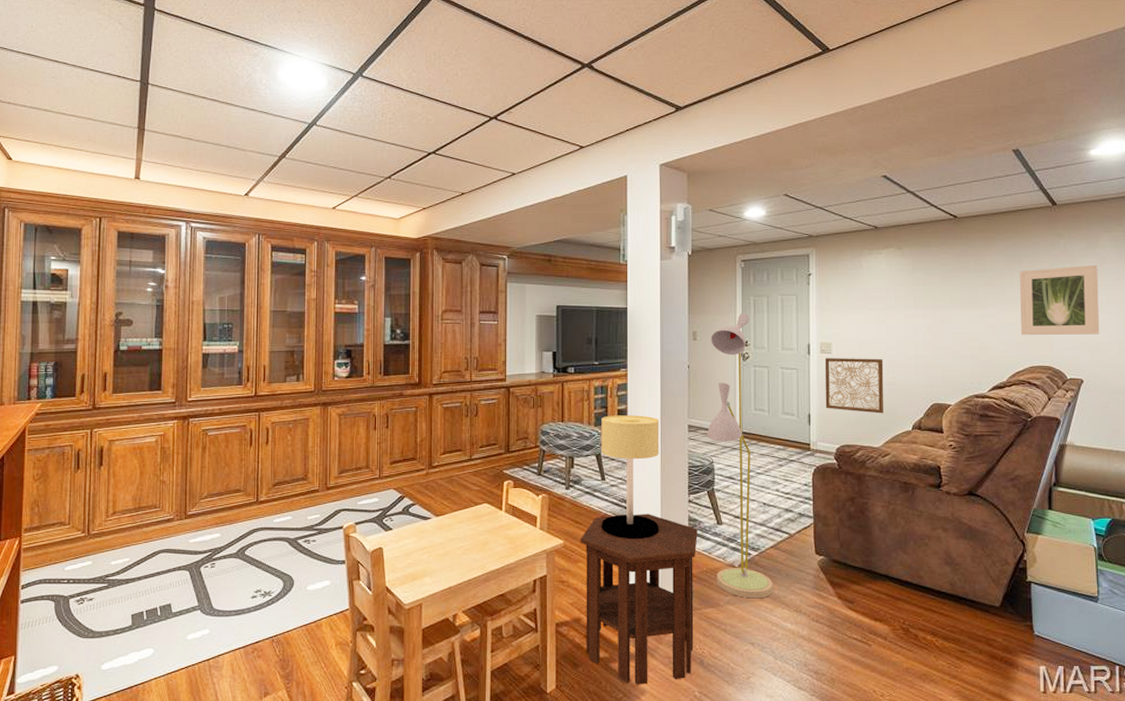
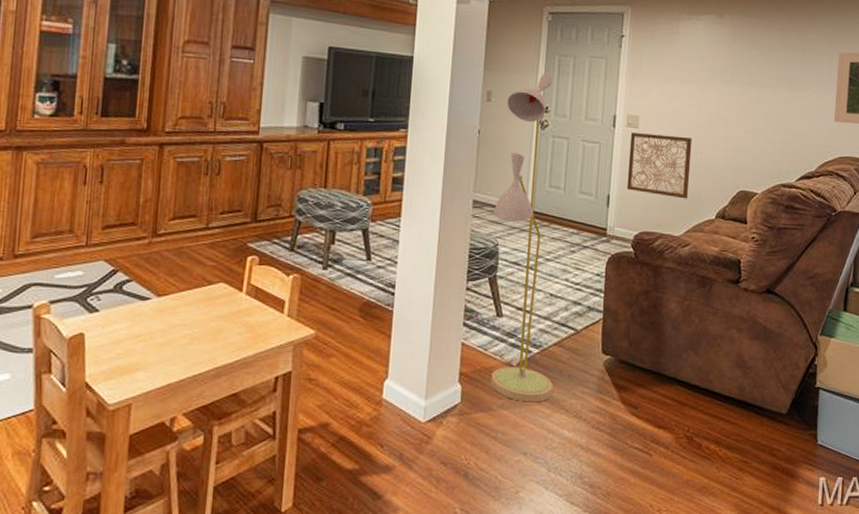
side table: present [580,514,698,685] -> none [332,301,474,501]
table lamp: present [601,415,660,540] -> none [361,183,440,332]

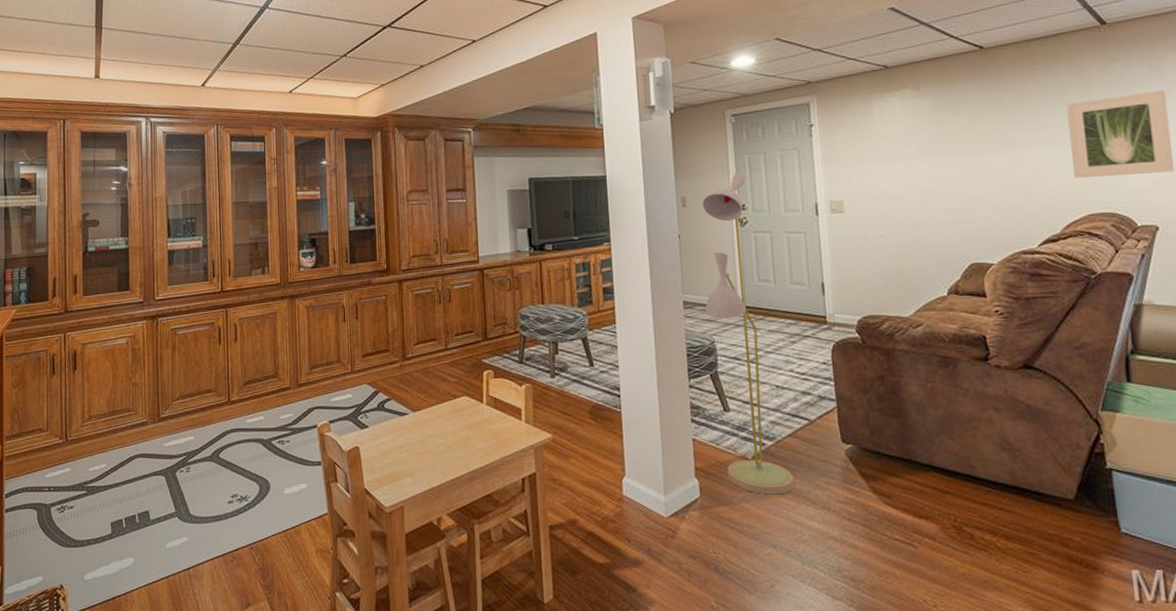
wall art: present [626,133,693,199] -> none [836,215,912,279]

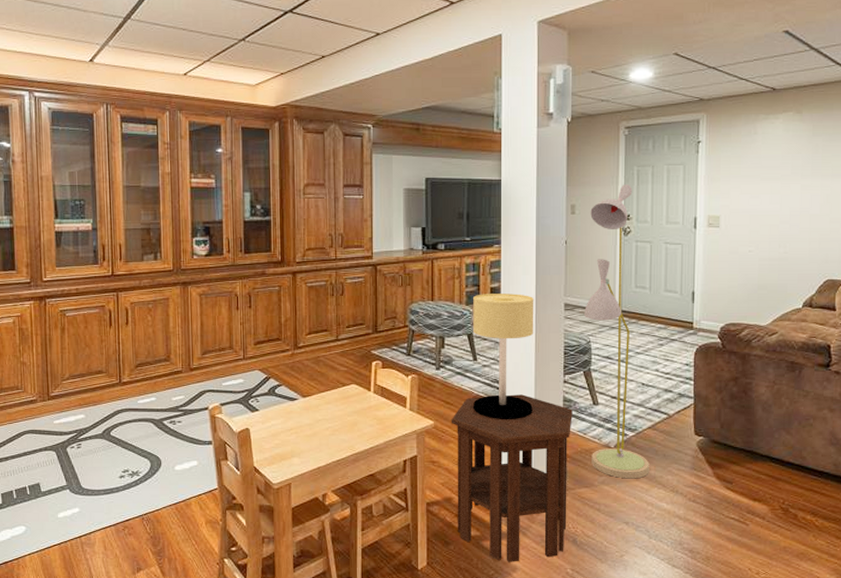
side table: none [570,402,706,594] -> present [451,394,573,562]
table lamp: none [585,293,658,431] -> present [472,294,534,420]

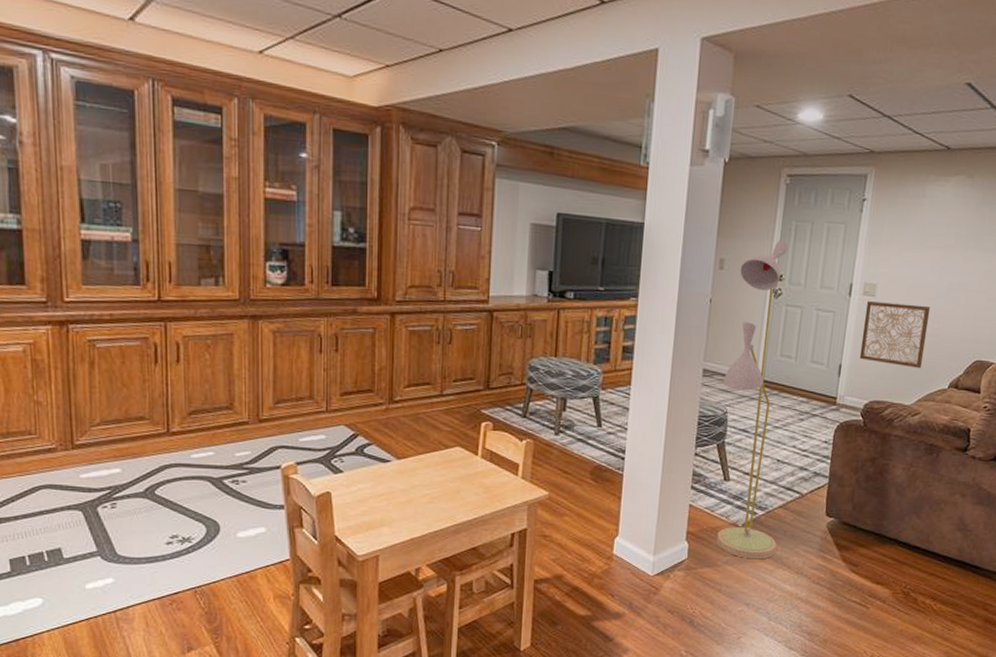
side table: present [451,394,573,562] -> none [566,466,702,644]
table lamp: present [472,294,534,420] -> none [592,352,671,494]
wall art: none [711,232,775,291] -> present [859,301,931,369]

